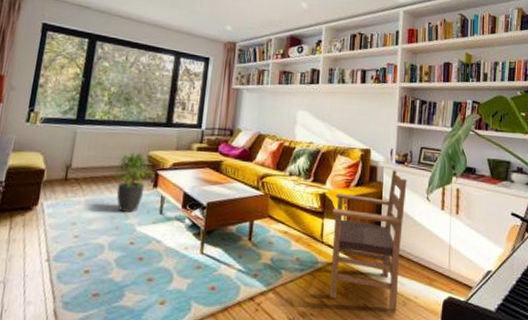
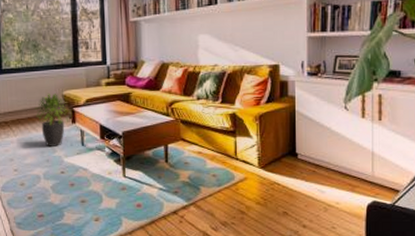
armchair: present [329,170,407,311] -> none [244,83,322,216]

